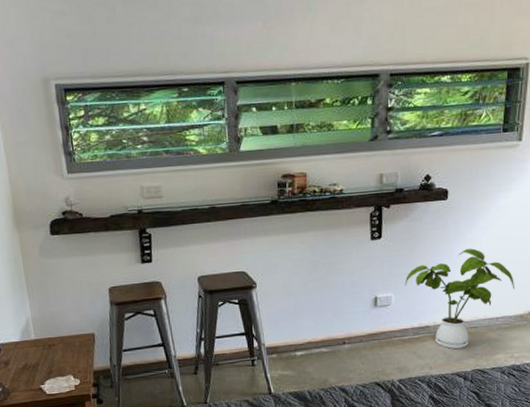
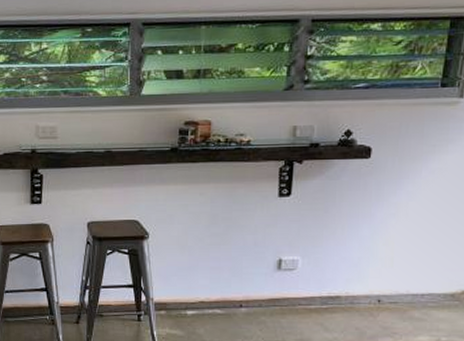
house plant: present [404,248,514,350] -> none [314,214,446,326]

